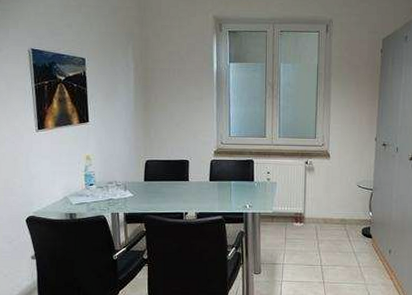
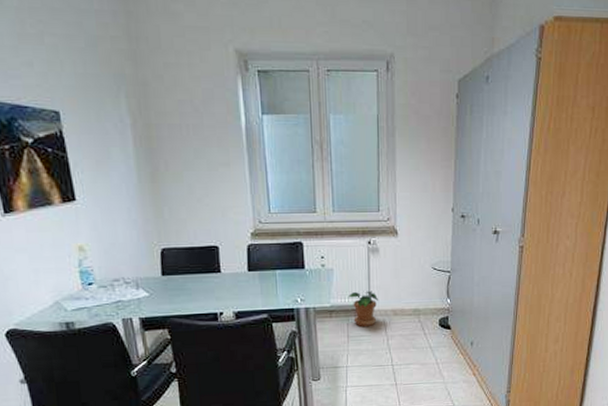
potted plant: none [288,201,313,231] -> present [349,290,379,326]

